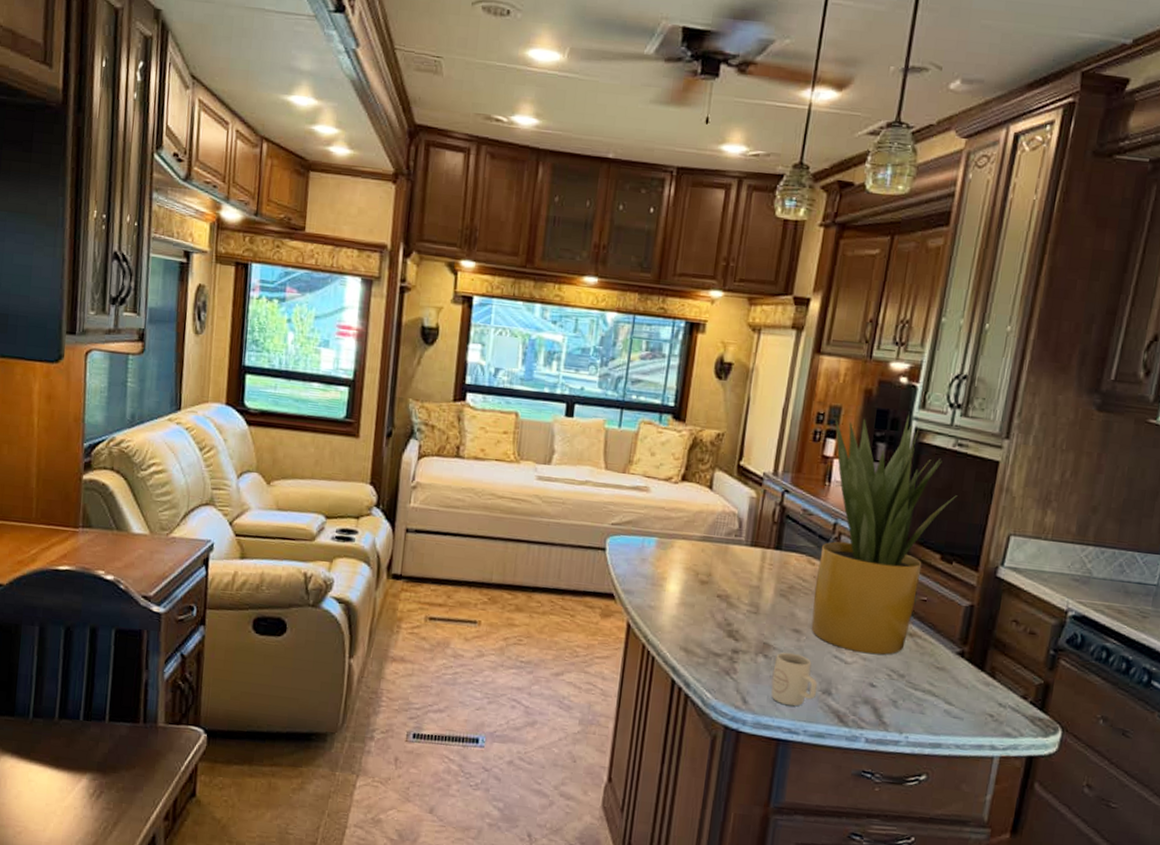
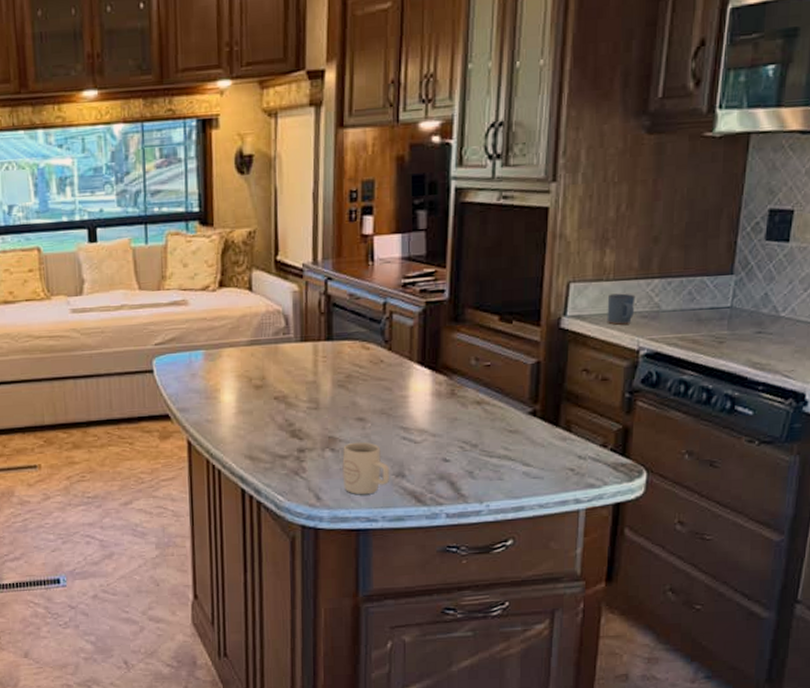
planter: present [811,415,958,655] -> none [370,175,509,430]
mug: none [1040,552,1070,584] -> present [607,293,636,325]

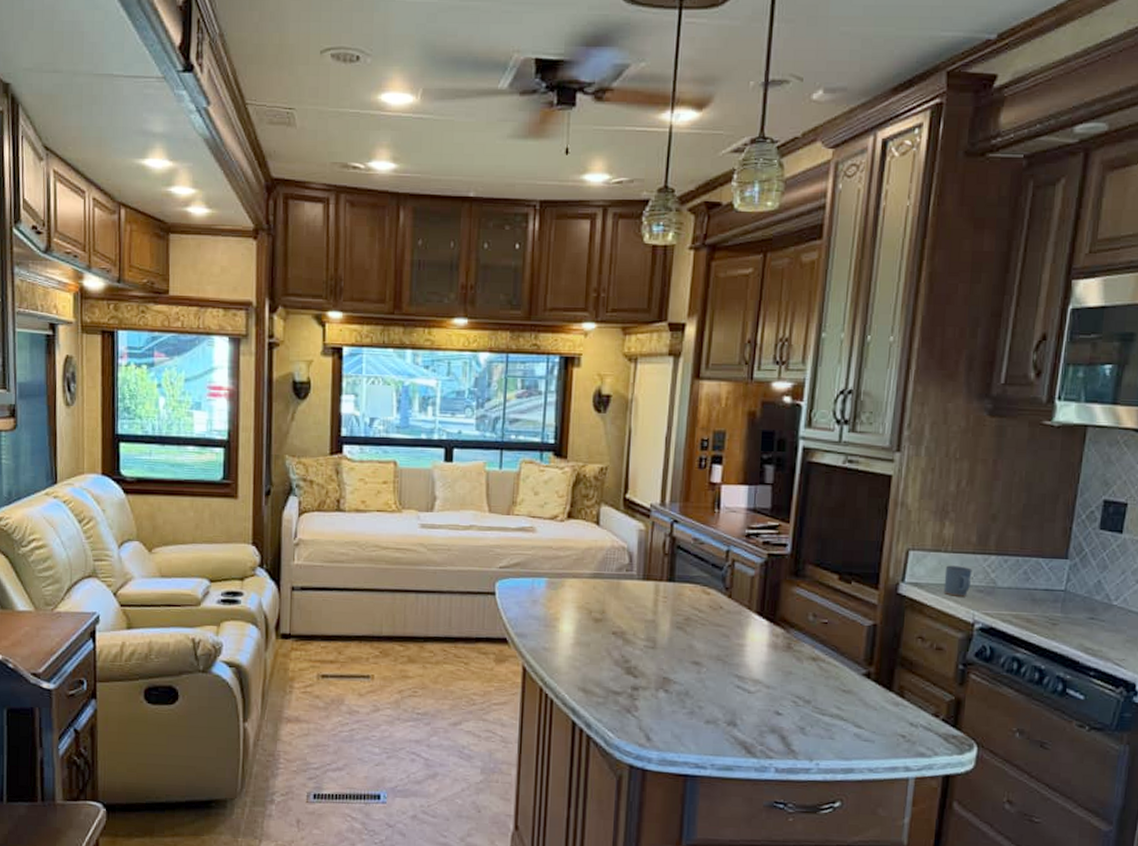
mug: present [342,442,390,495] -> none [674,685,722,740]

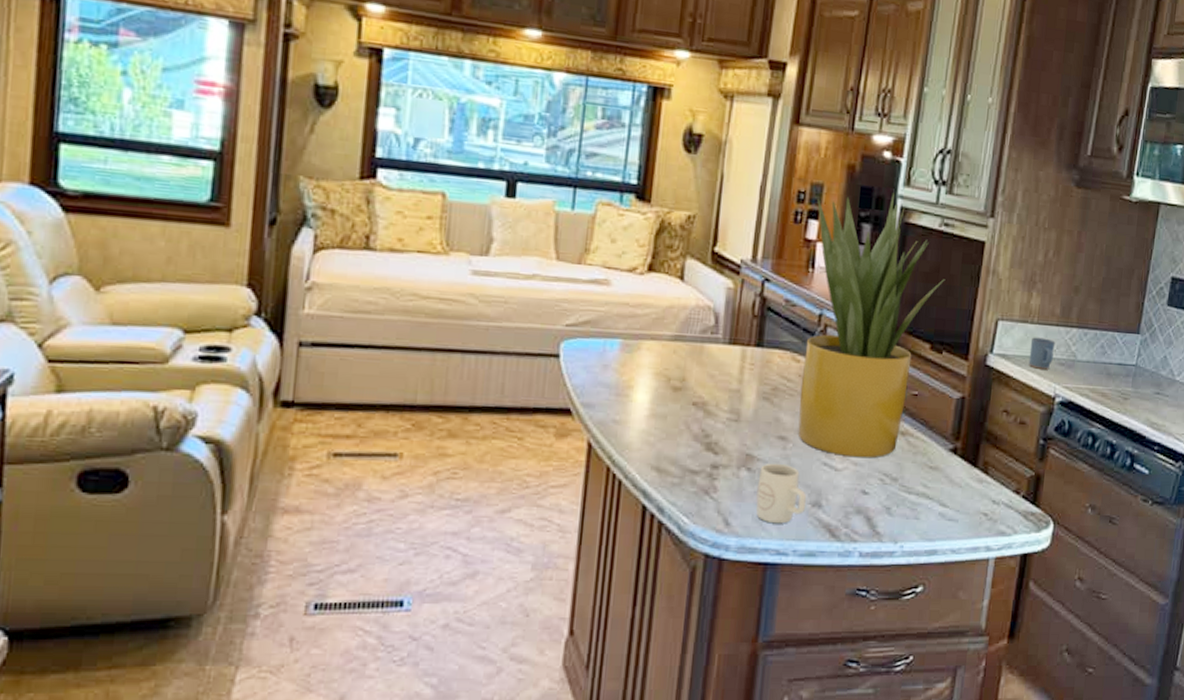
mug: none [674,685,722,740] -> present [756,463,807,524]
planter: none [711,435,852,682] -> present [797,193,946,458]

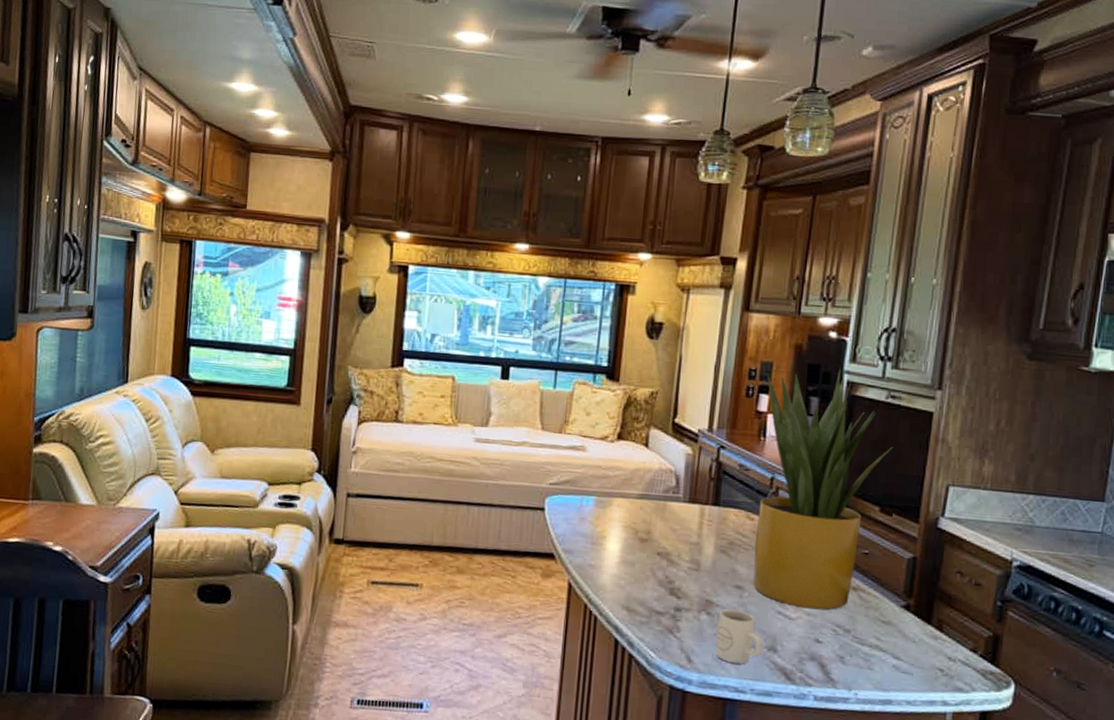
mug: present [1028,337,1056,370] -> none [982,502,1011,534]

